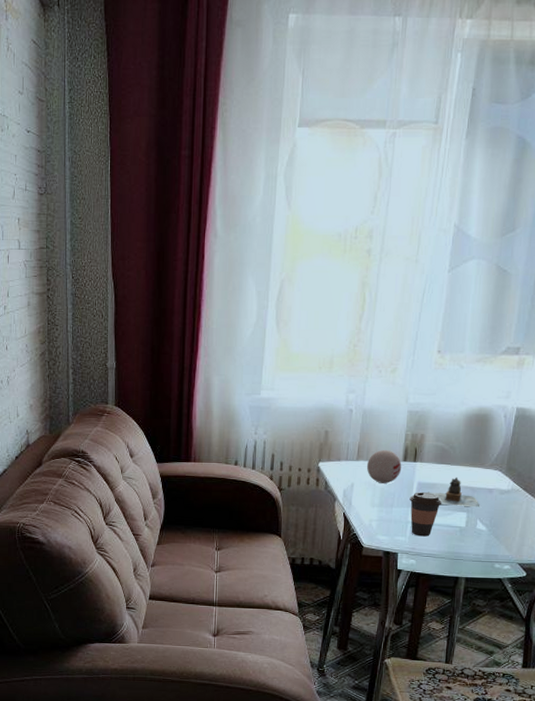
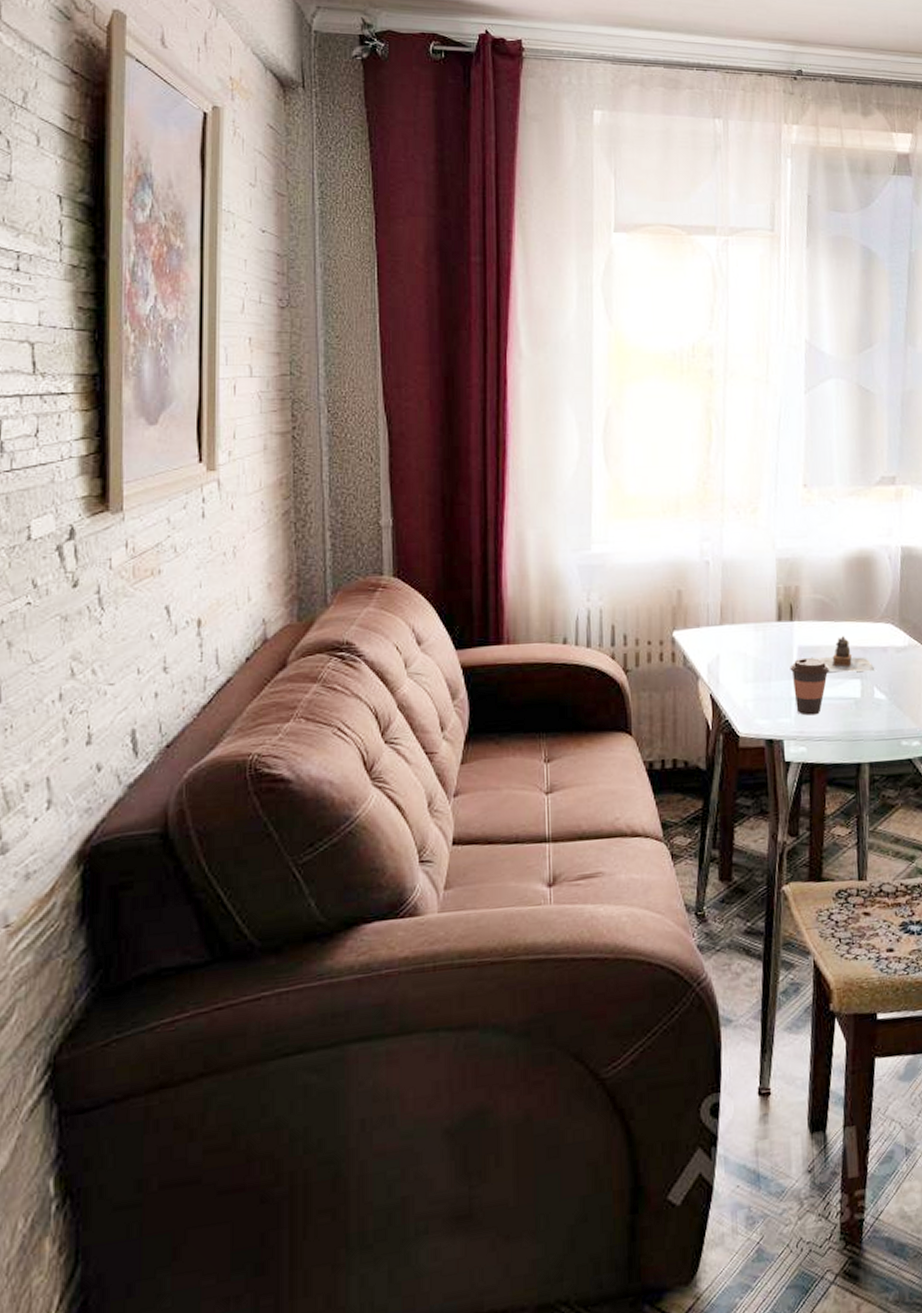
decorative ball: present [366,449,402,484] -> none [733,608,777,652]

